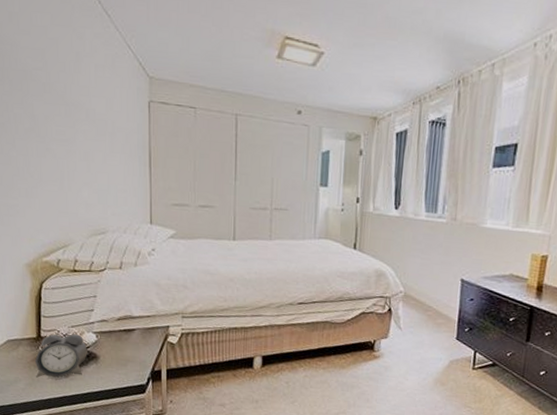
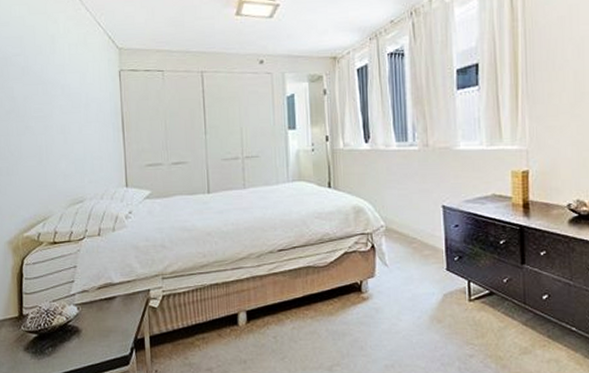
alarm clock: present [35,334,89,378] -> none [18,309,70,360]

